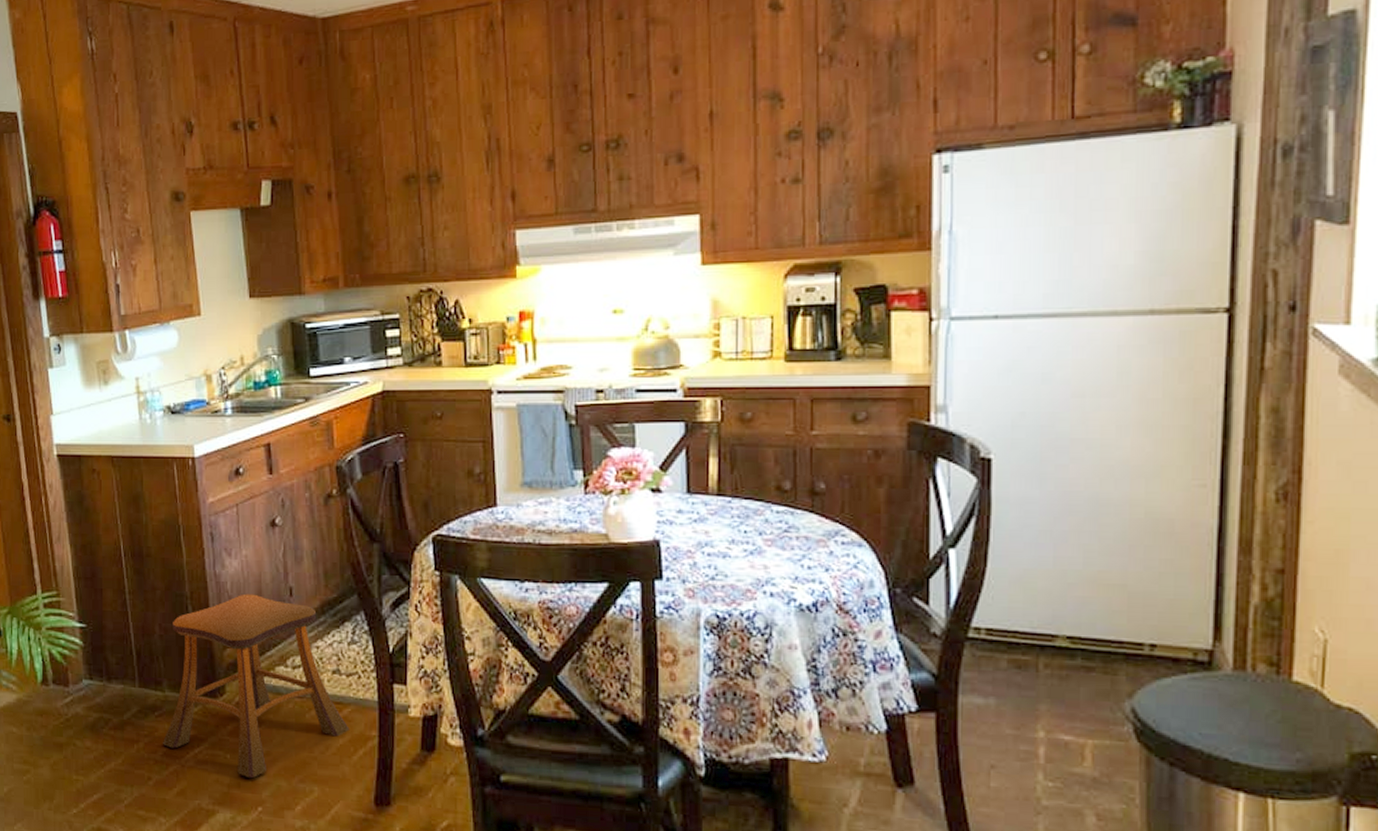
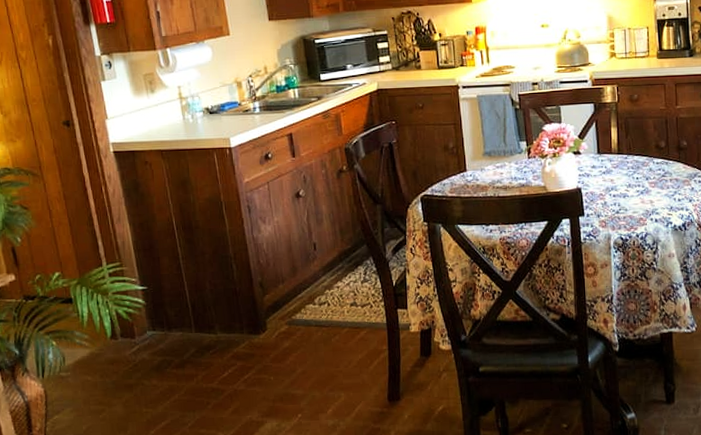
stool: present [163,593,350,779] -> none [218,251,366,393]

